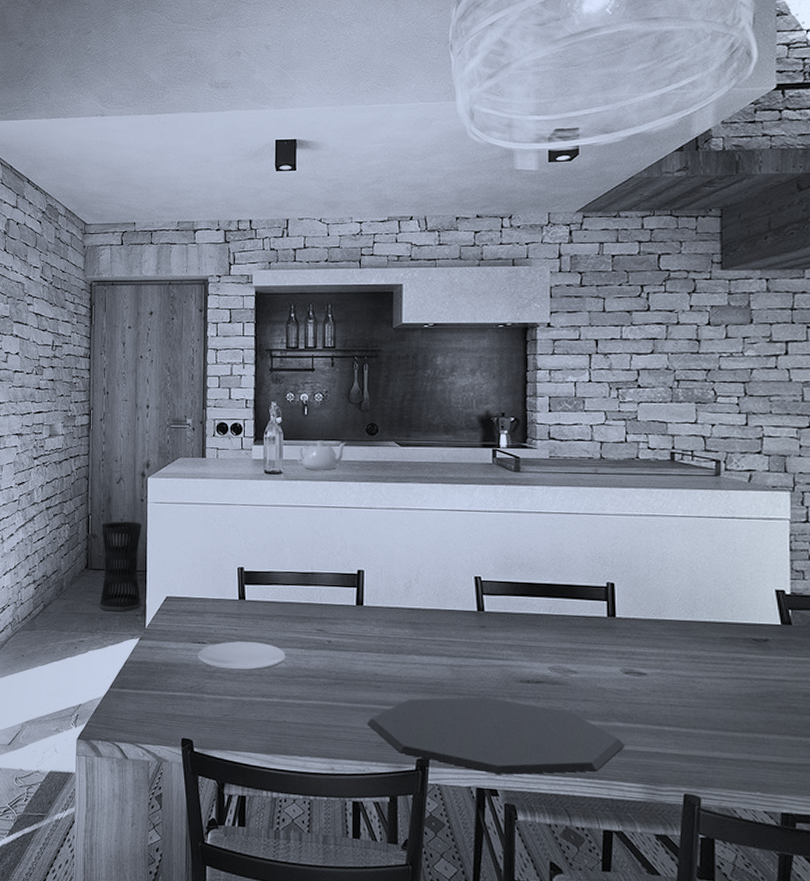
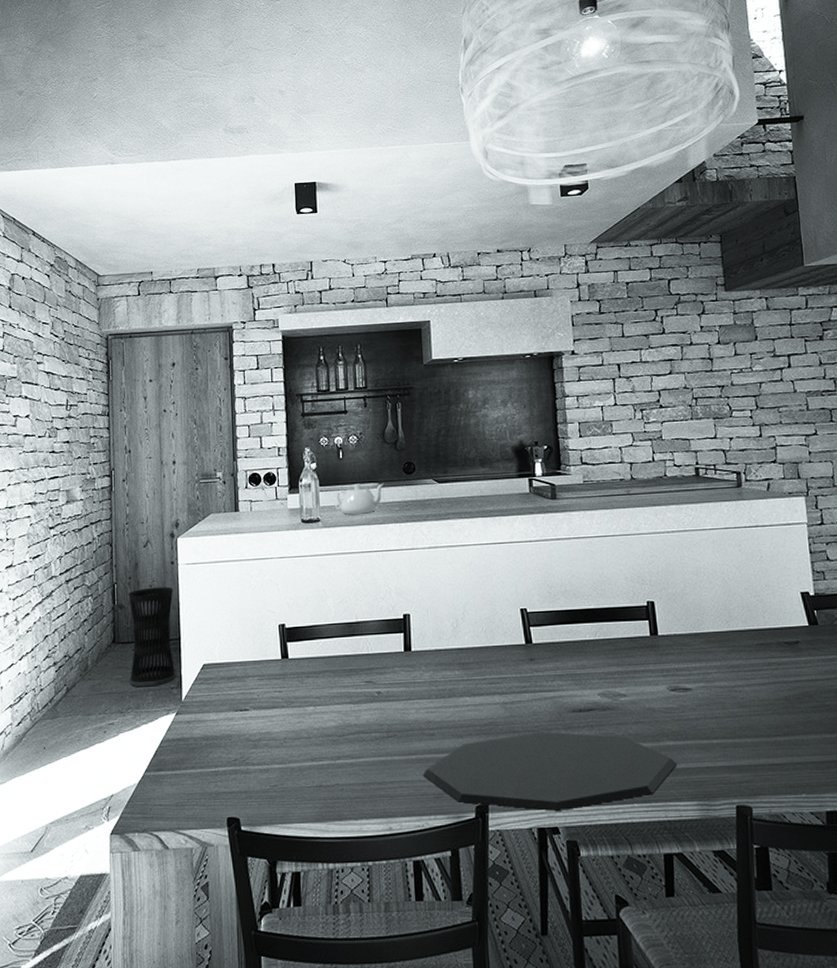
plate: present [197,641,286,672] -> none [240,702,335,737]

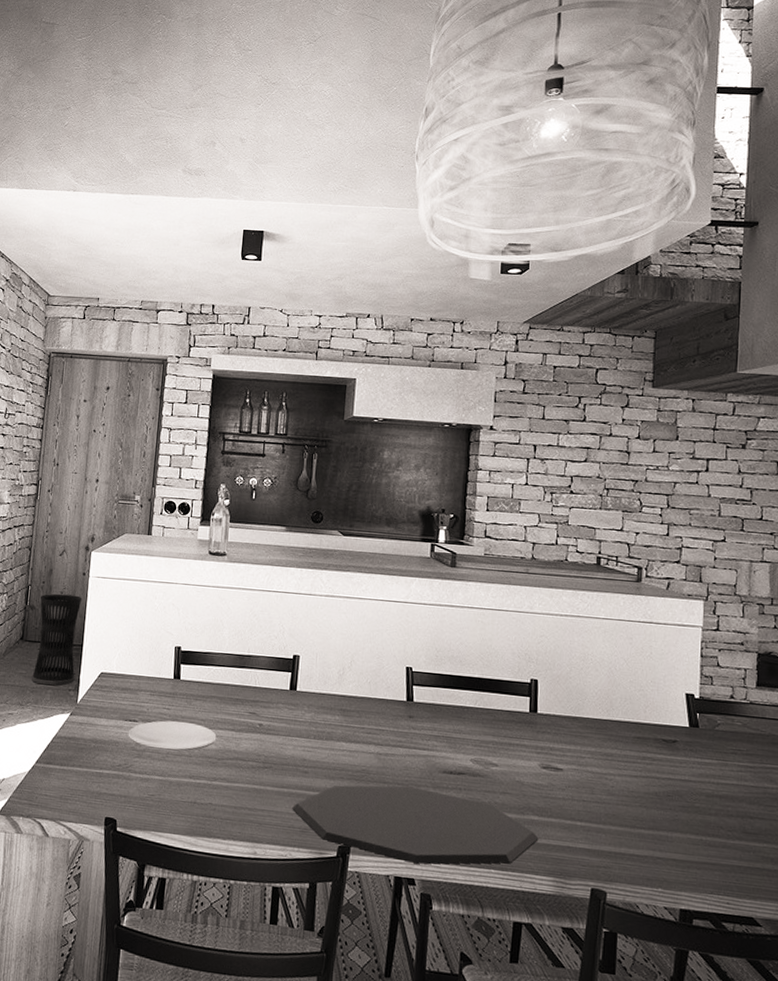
plate: none [240,702,335,737] -> present [128,720,217,752]
teapot: present [335,483,385,515] -> none [242,524,292,555]

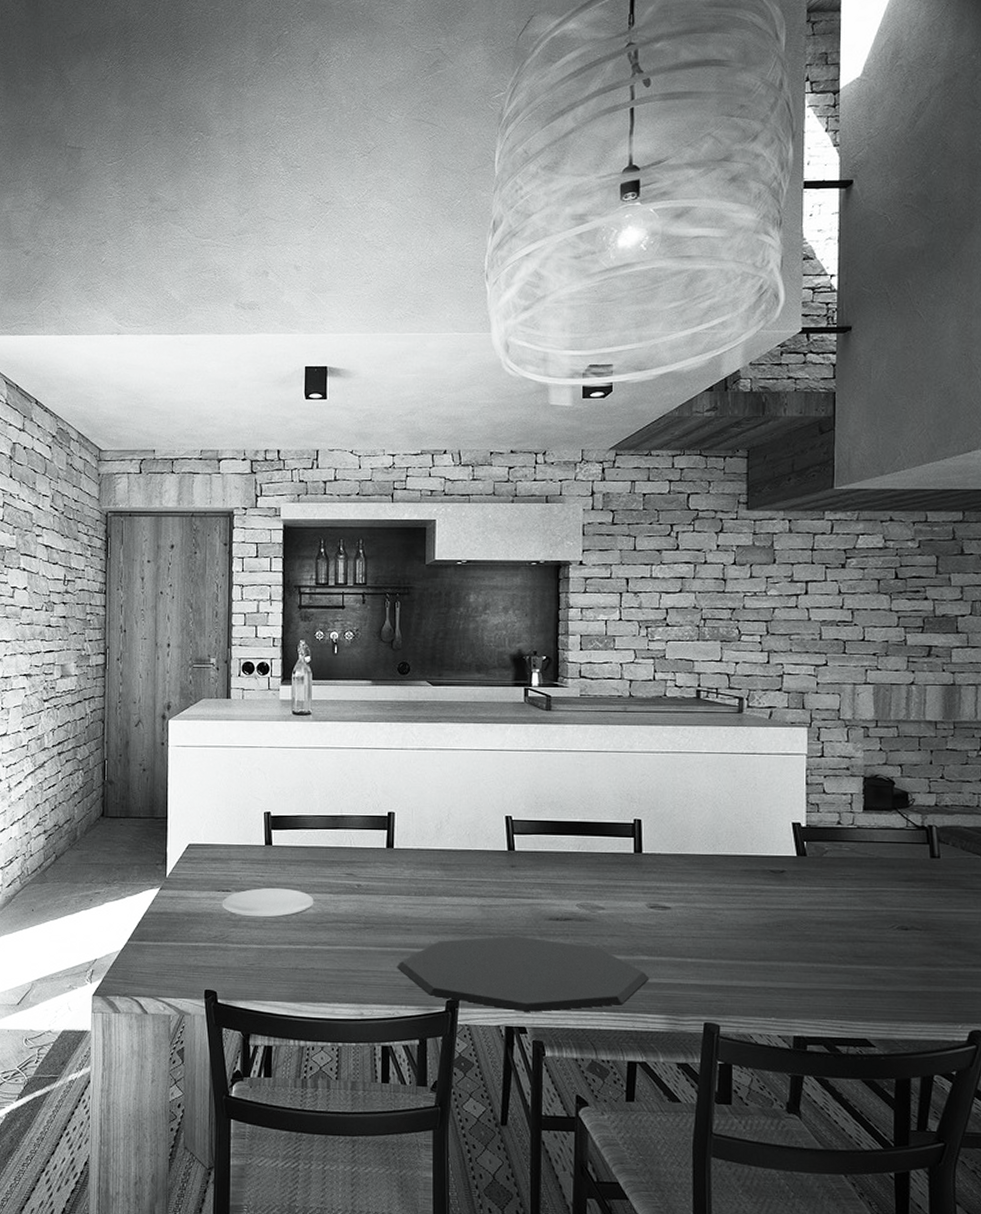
umbrella stand: present [32,593,82,686] -> none [116,766,163,861]

